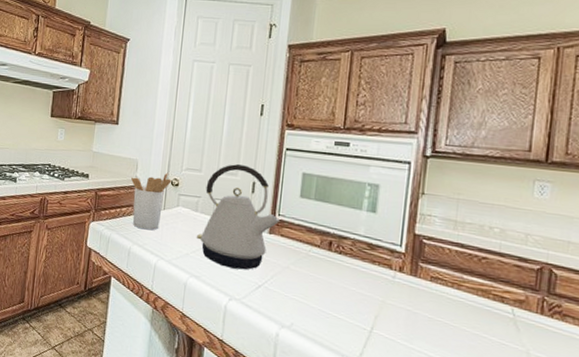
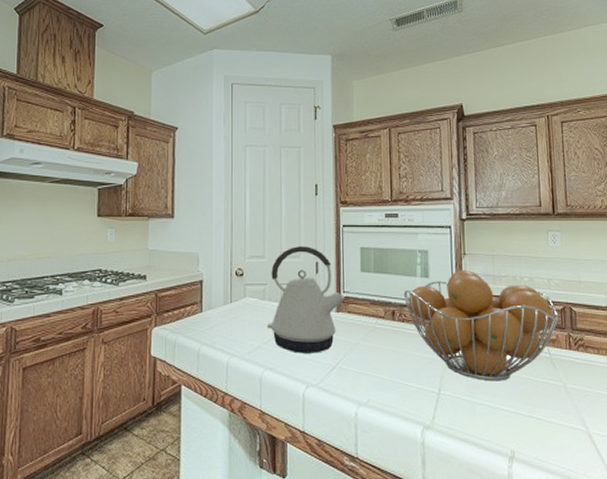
utensil holder: present [131,172,172,231] -> none [193,263,236,327]
fruit basket: none [344,209,533,333] -> present [403,269,559,382]

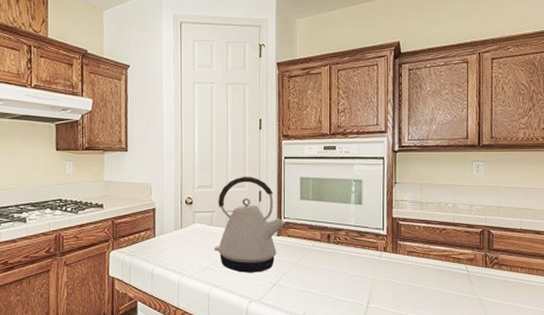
fruit basket: present [403,269,559,382] -> none [338,197,478,296]

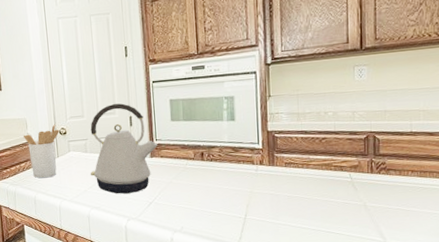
utensil holder: none [147,192,185,250] -> present [24,124,60,179]

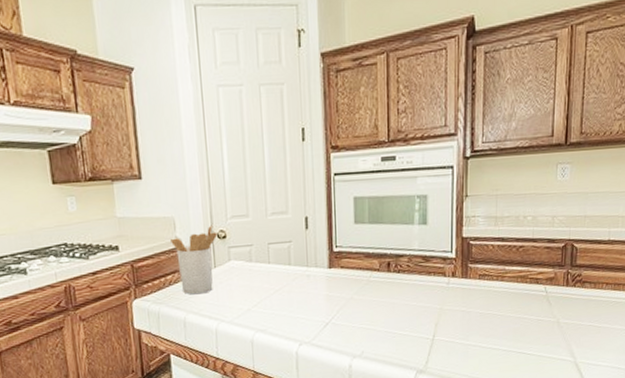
kettle: present [90,103,158,194] -> none [255,200,339,314]

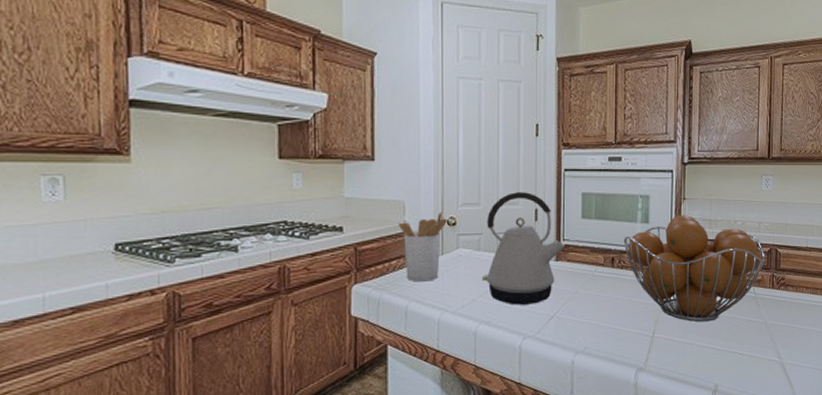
kettle: none [255,200,339,314] -> present [481,192,566,305]
fruit basket: none [399,212,559,324] -> present [623,214,765,322]

